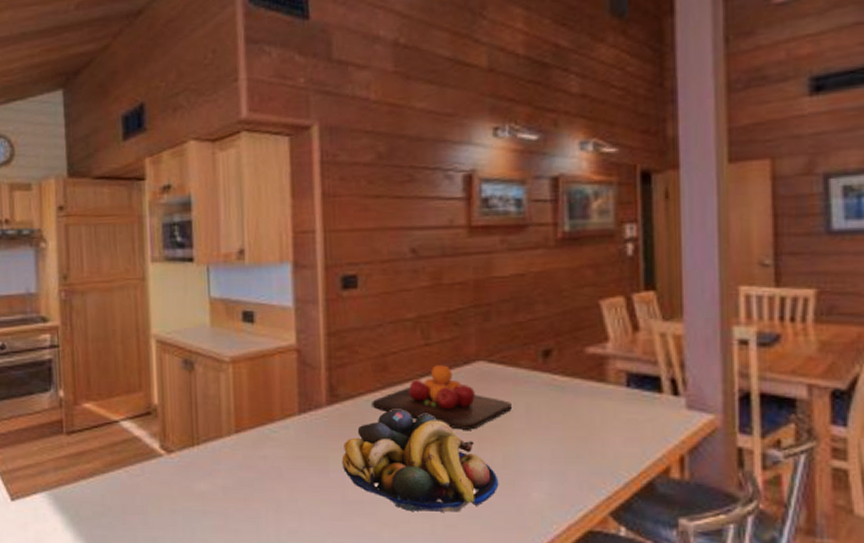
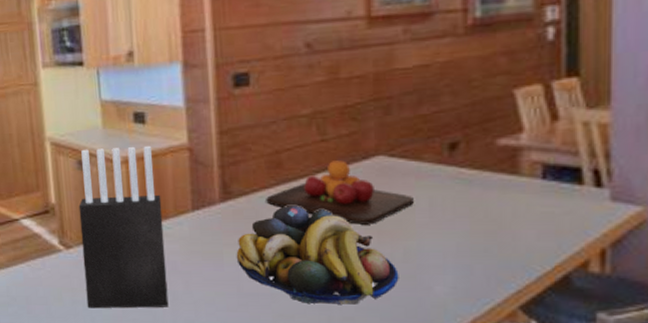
knife block: none [182,345,273,518] -> present [78,145,169,309]

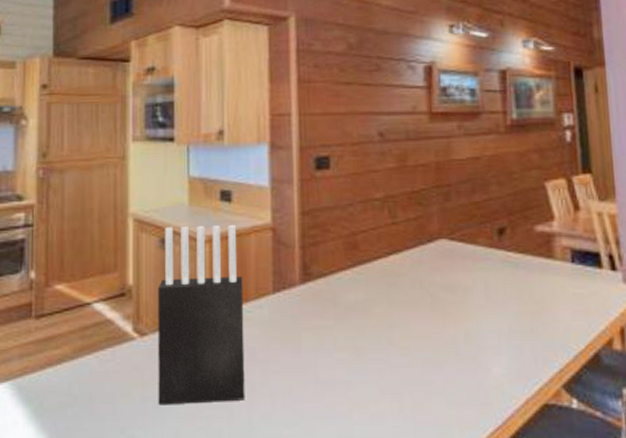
fruit bowl: present [236,206,399,305] -> none [314,288,462,390]
chopping board: present [266,160,414,225] -> none [343,243,472,306]

